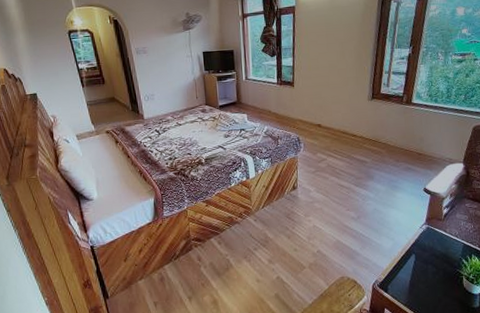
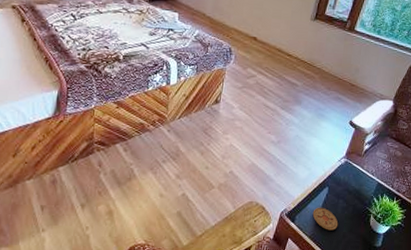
coaster: none [404,274,432,297] -> present [312,207,339,230]

